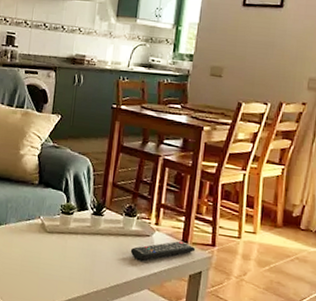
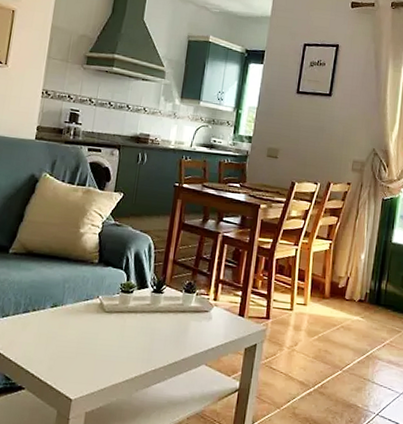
remote control: present [130,240,196,260] -> none [189,315,252,336]

